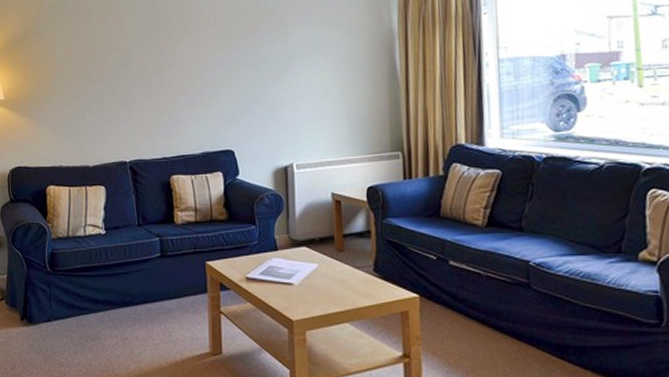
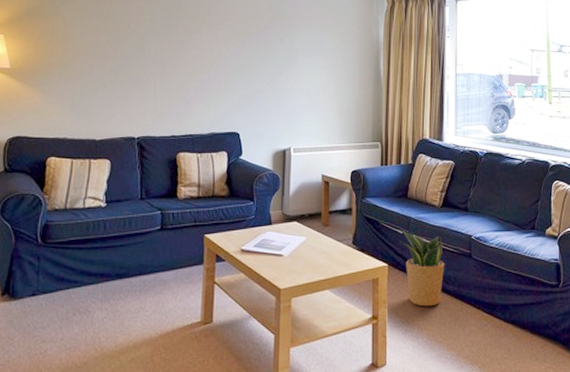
potted plant: none [433,254,495,346] -> present [400,229,445,307]

